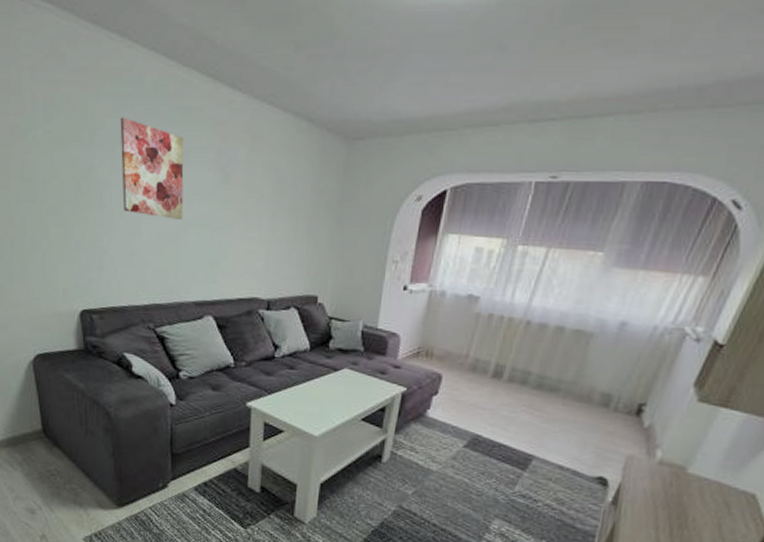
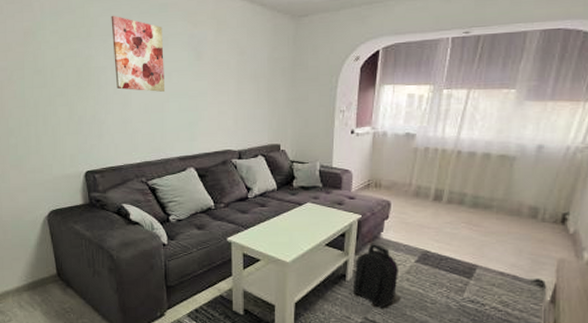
backpack: none [388,421,444,497] -> present [352,243,399,308]

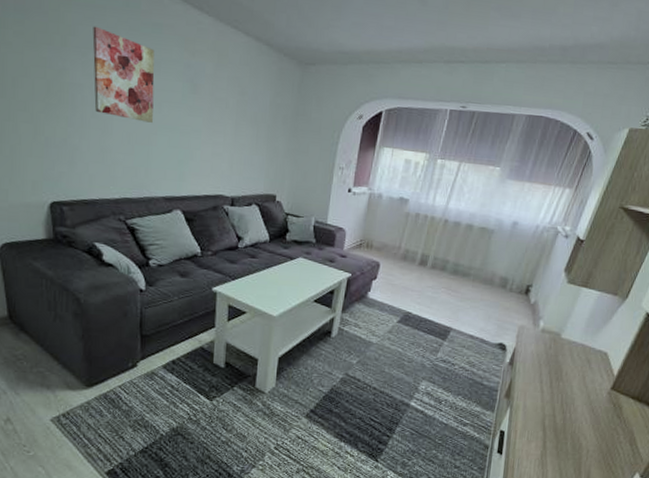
backpack: present [352,243,399,308] -> none [336,301,382,365]

